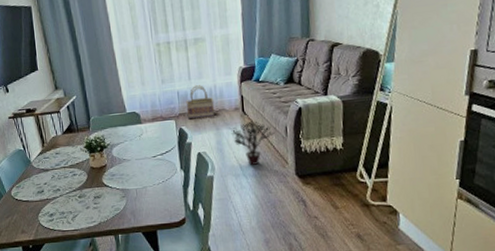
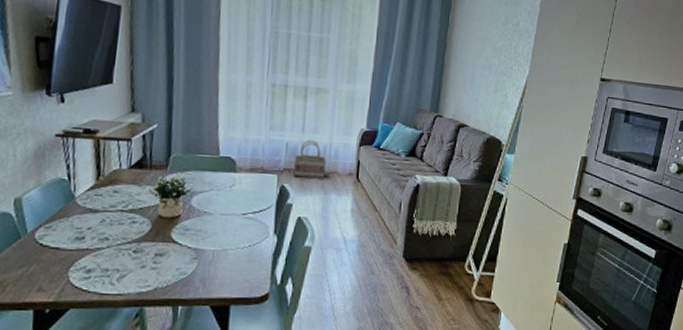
potted plant: present [231,120,275,165] -> none [340,189,388,240]

